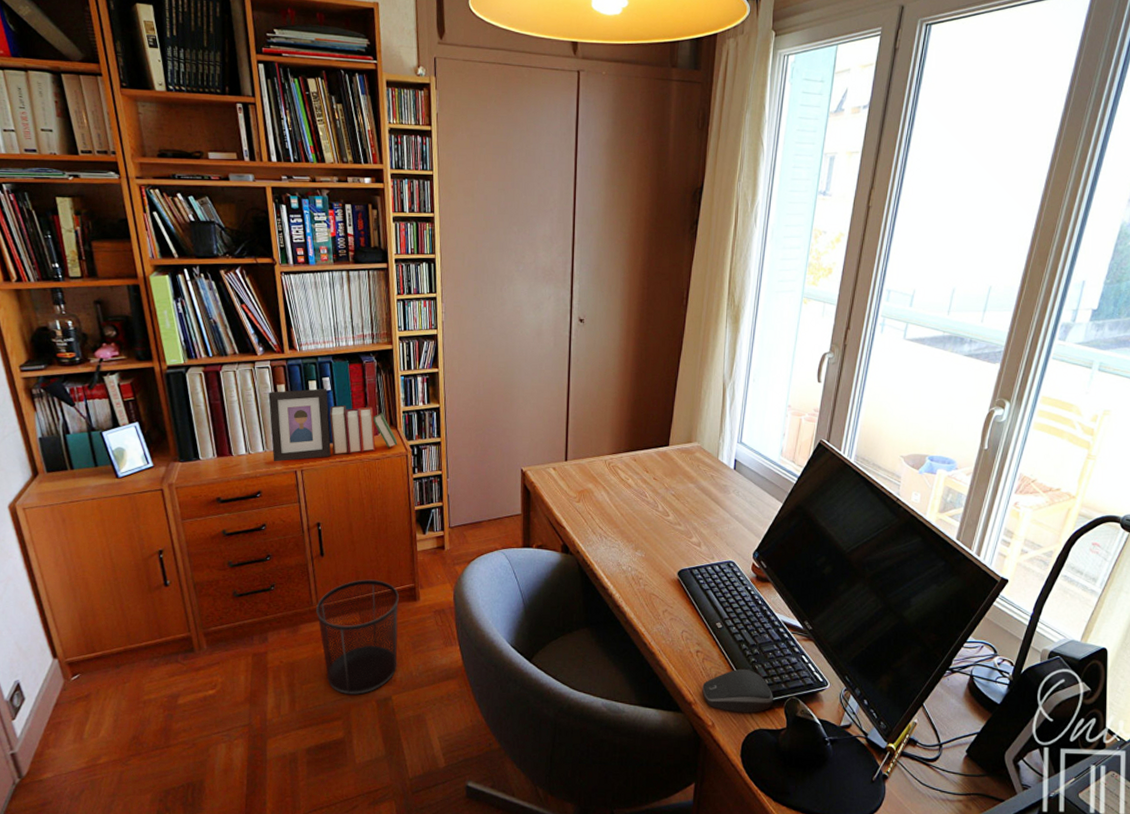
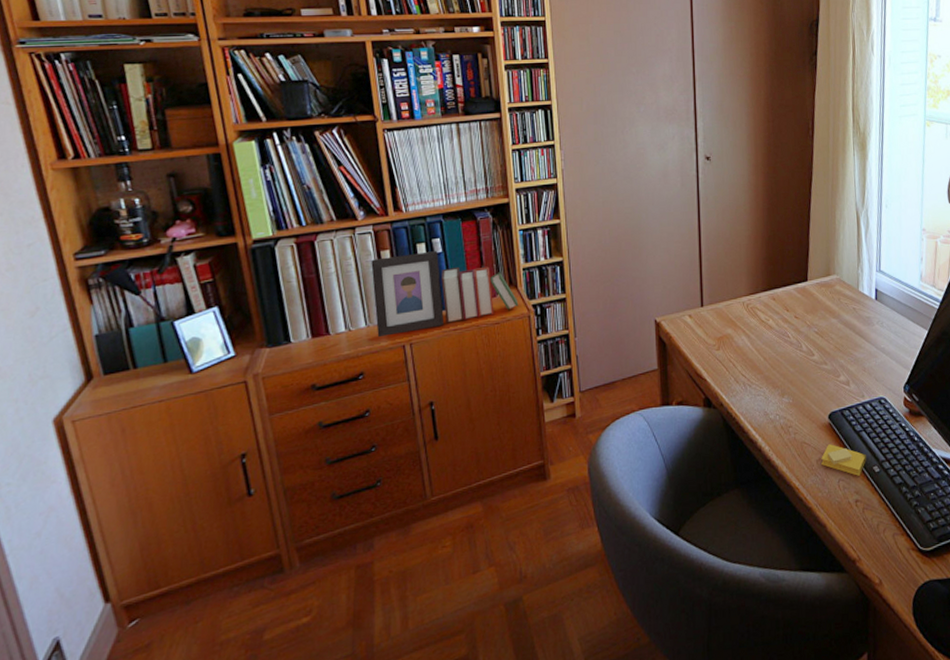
waste bin: present [316,579,399,695] -> none [431,460,528,602]
sticky notes: none [667,598,710,629] -> present [821,444,866,476]
computer mouse: present [702,668,773,713] -> none [865,514,941,565]

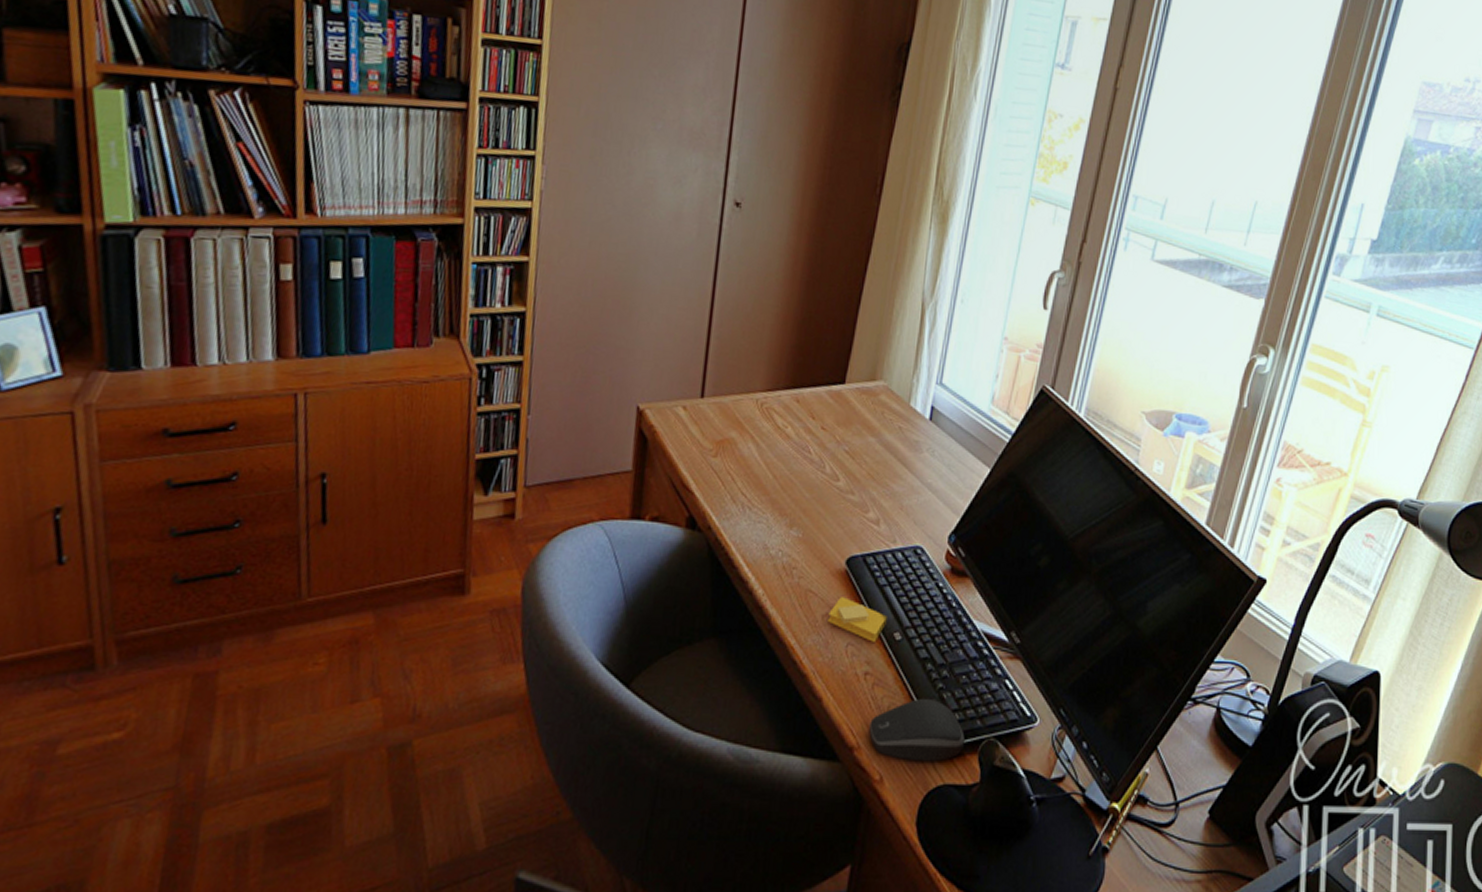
picture frame: present [371,251,445,338] -> none [261,273,358,379]
books: present [441,266,519,323] -> none [356,299,459,373]
computer mouse: none [865,514,941,565] -> present [869,698,965,762]

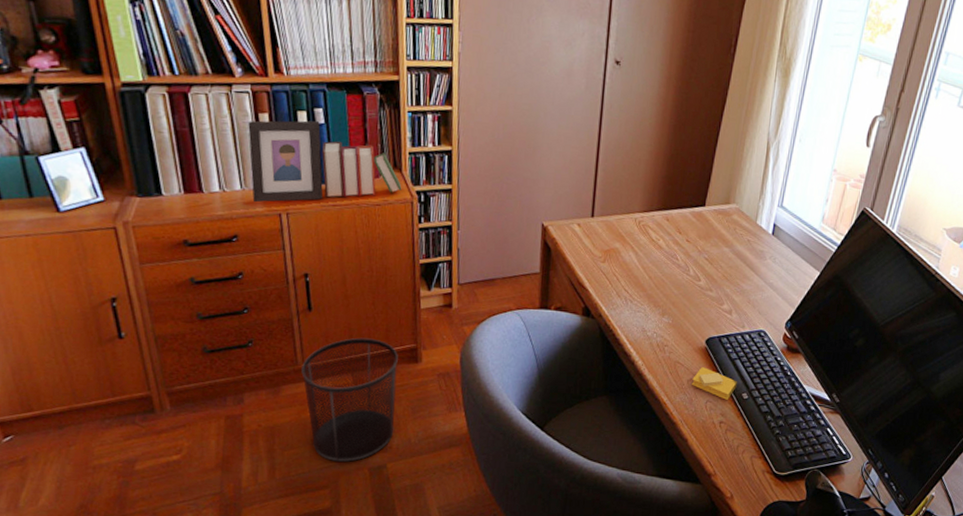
picture frame: none [261,273,358,379] -> present [248,120,324,203]
waste bin: none [305,560,439,739] -> present [301,337,398,463]
books: none [356,299,459,373] -> present [322,141,402,198]
computer mouse: present [869,698,965,762] -> none [723,440,795,485]

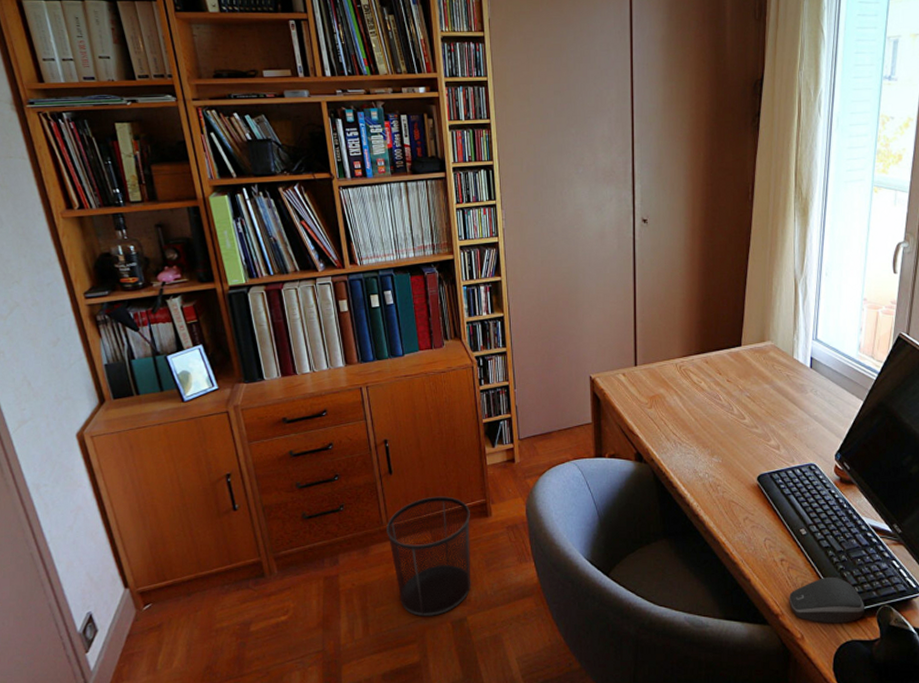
picture frame: present [248,120,324,203] -> none [331,303,396,379]
books: present [322,141,402,198] -> none [393,318,463,370]
sticky notes: present [692,367,737,400] -> none [748,505,794,537]
computer mouse: none [723,440,795,485] -> present [789,576,865,624]

